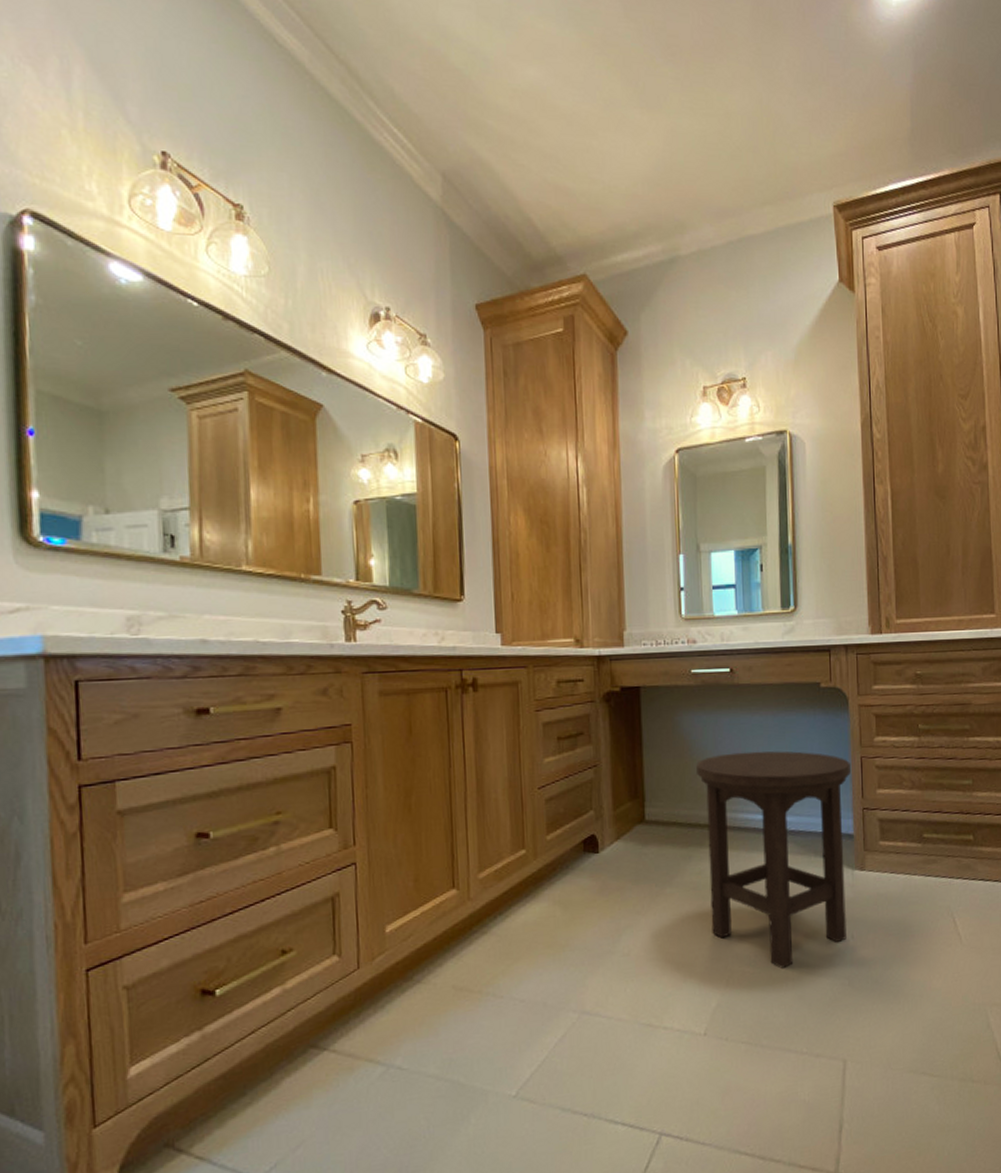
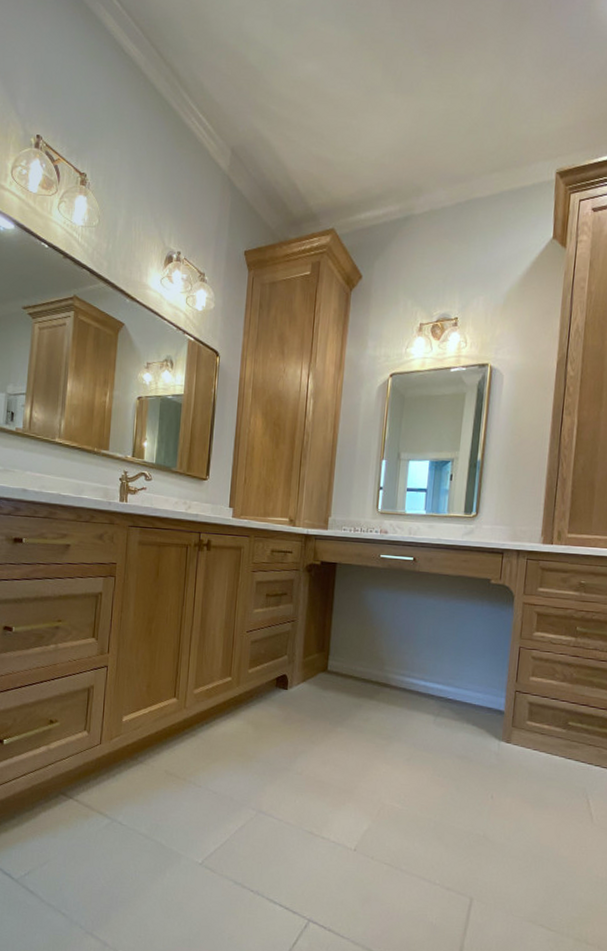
stool: present [696,751,851,968] -> none [371,627,509,811]

